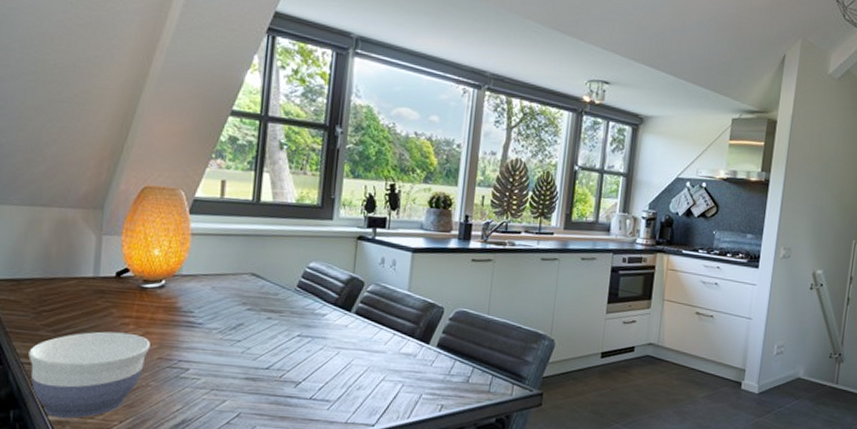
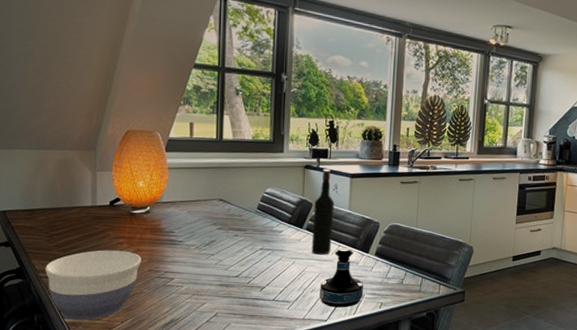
wine bottle: none [360,241,391,345] -> present [311,169,335,255]
tequila bottle: none [367,336,422,410] -> present [320,247,364,308]

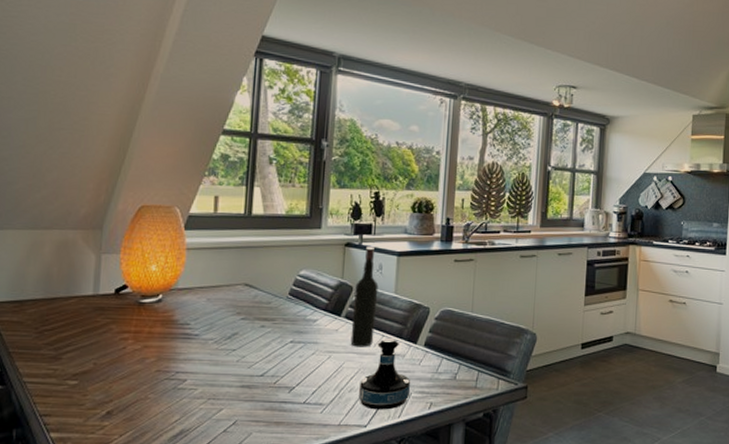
bowl: present [45,250,141,320] -> none [31,347,149,434]

